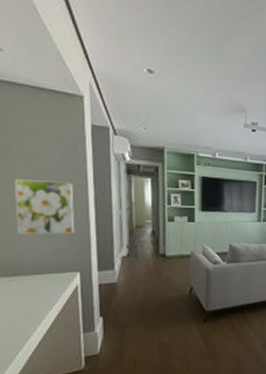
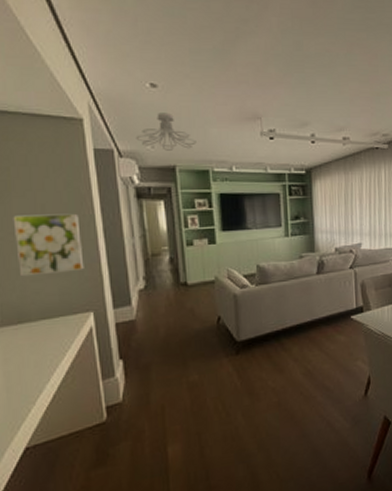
ceiling light fixture: none [130,97,185,133] -> present [135,112,197,151]

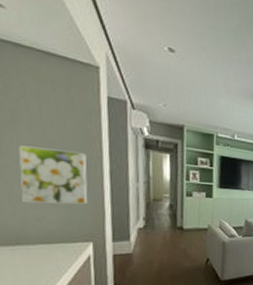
ceiling light fixture: present [135,112,197,151] -> none [149,75,205,113]

